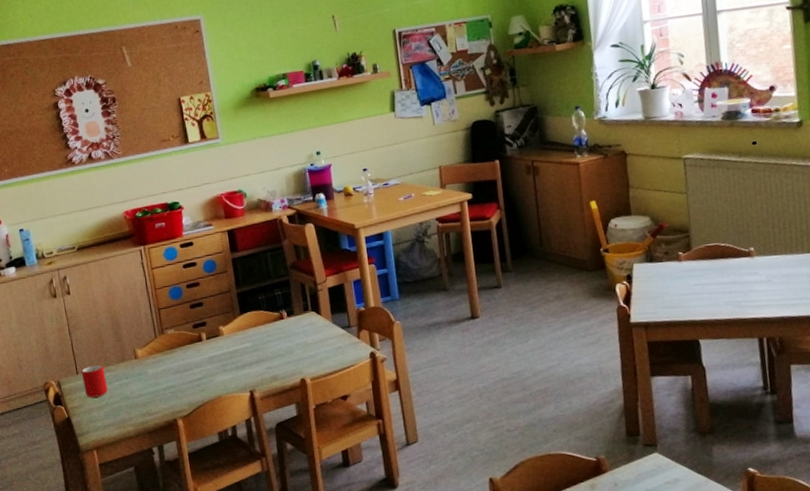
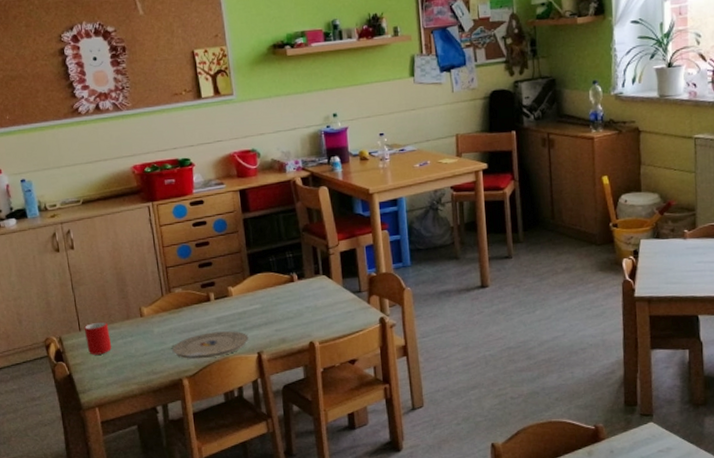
plate: none [166,370,241,400] -> present [172,331,249,360]

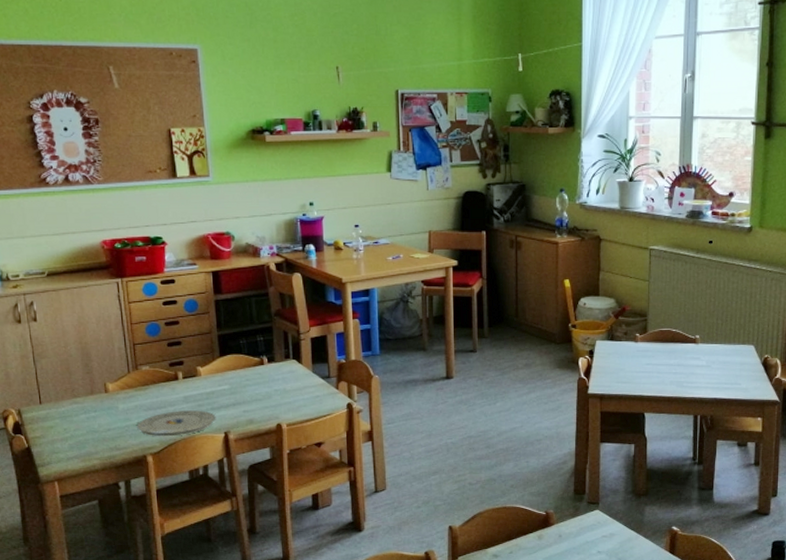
cup: present [83,321,111,355] -> none [44,395,73,429]

